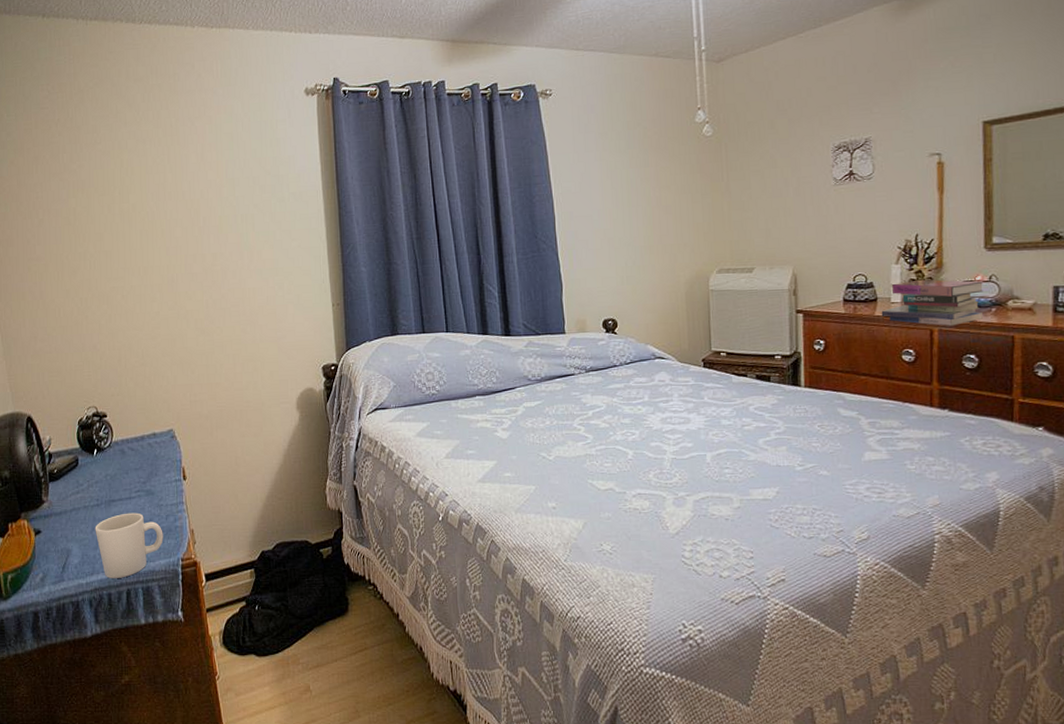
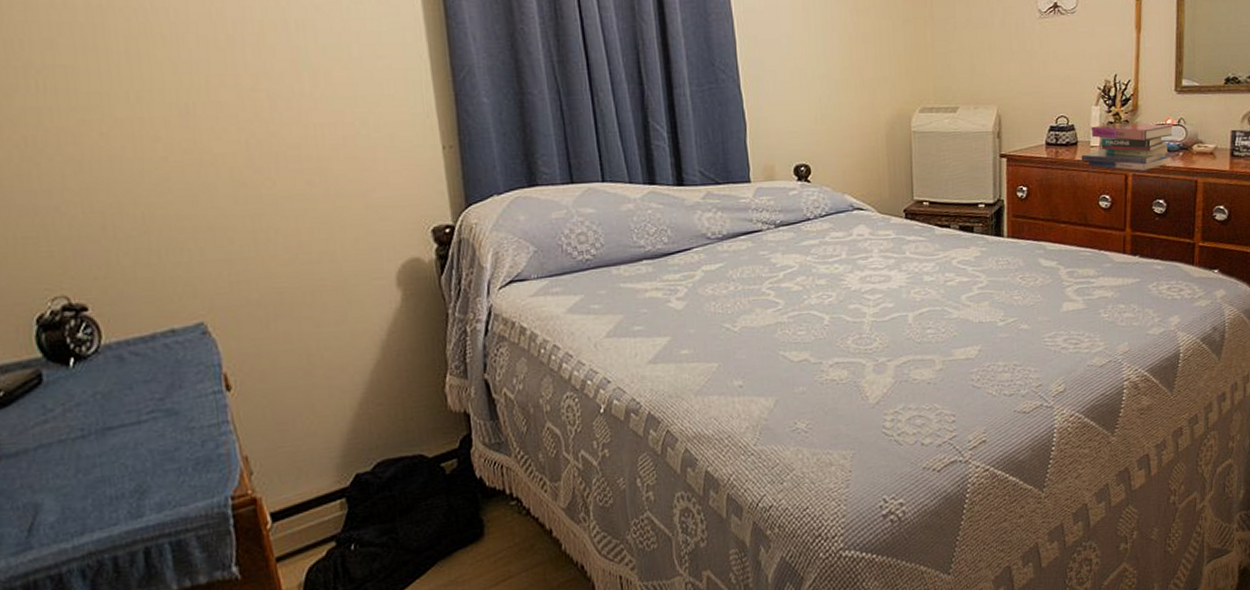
mug: present [95,512,164,578] -> none [80,441,200,537]

